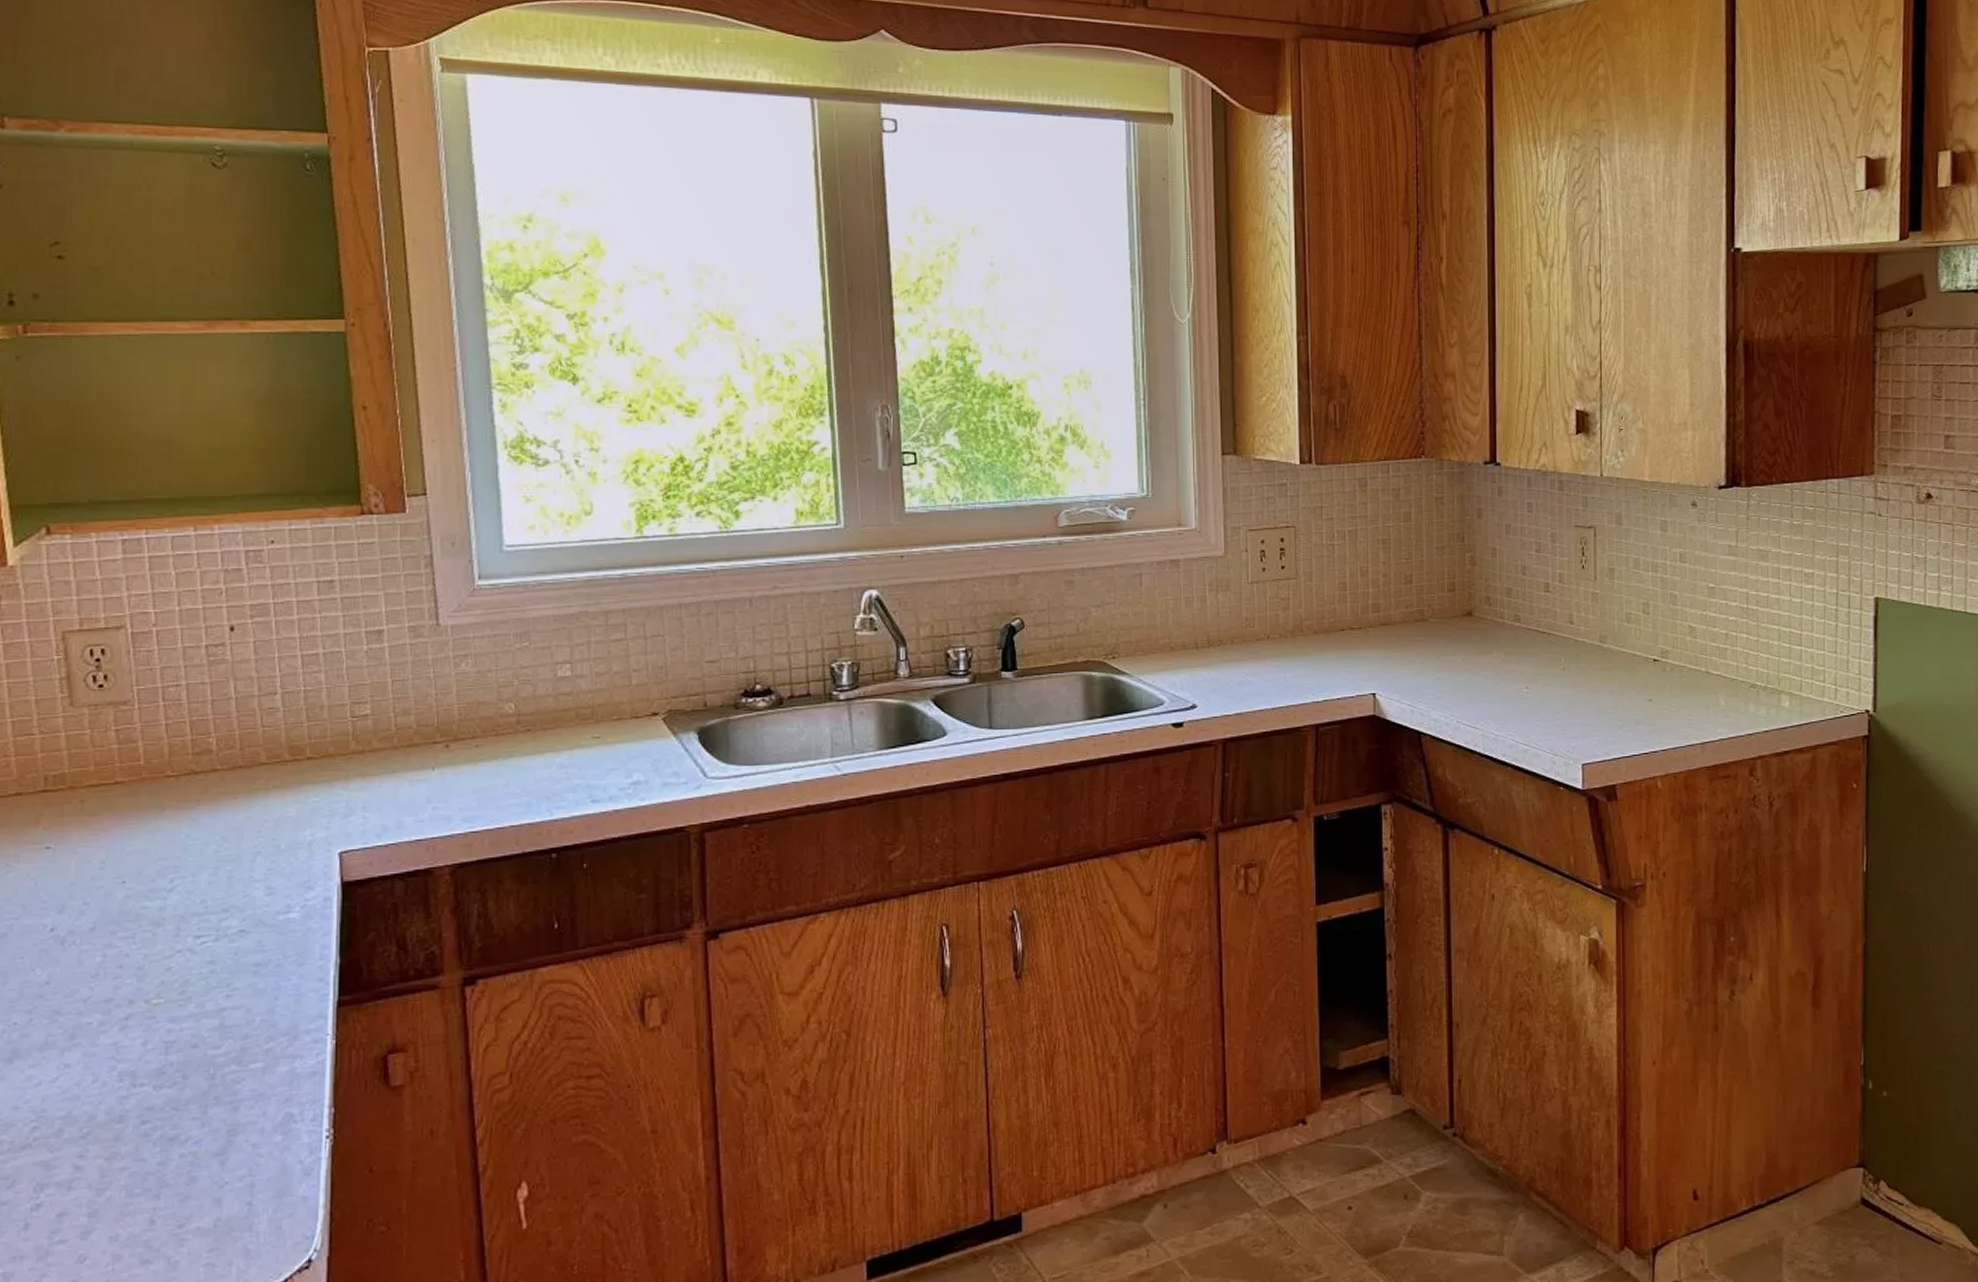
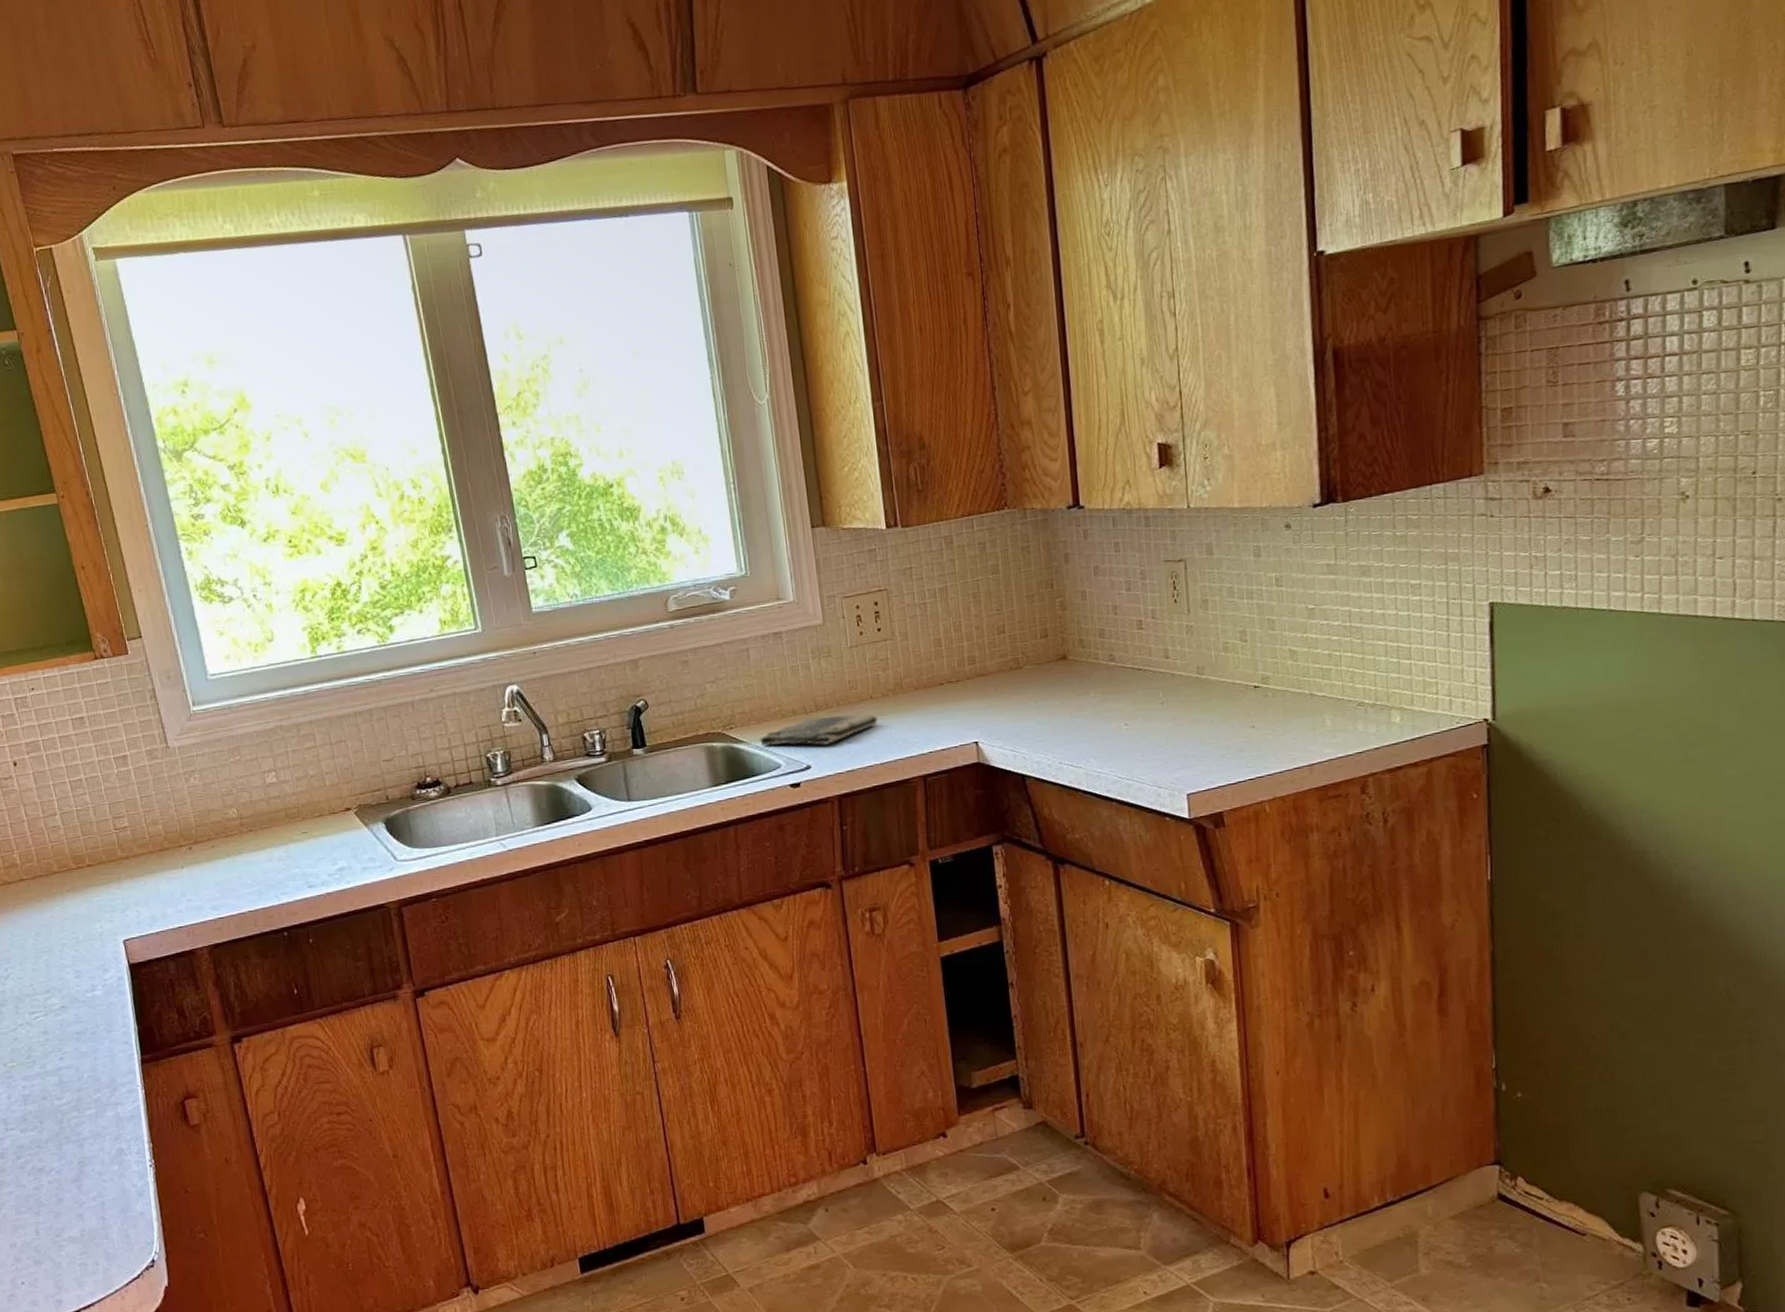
dish towel: none [1144,653,1273,684] -> present [760,714,878,746]

